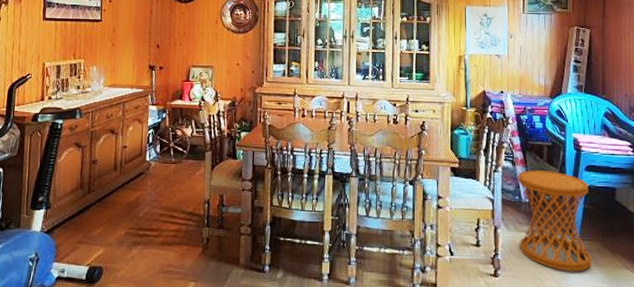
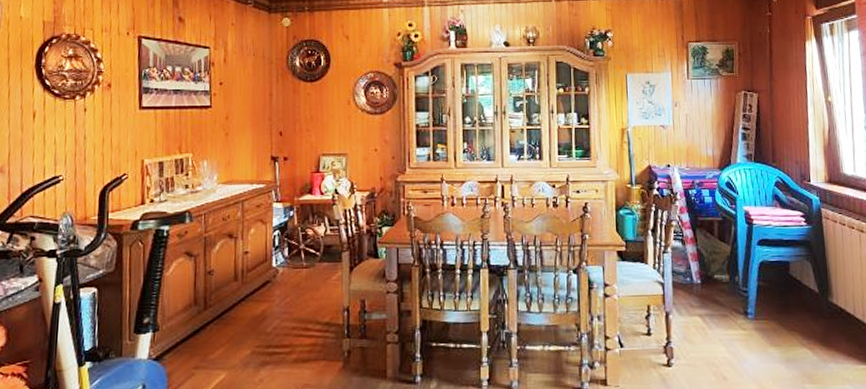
side table: present [518,170,592,272] -> none [688,248,768,355]

